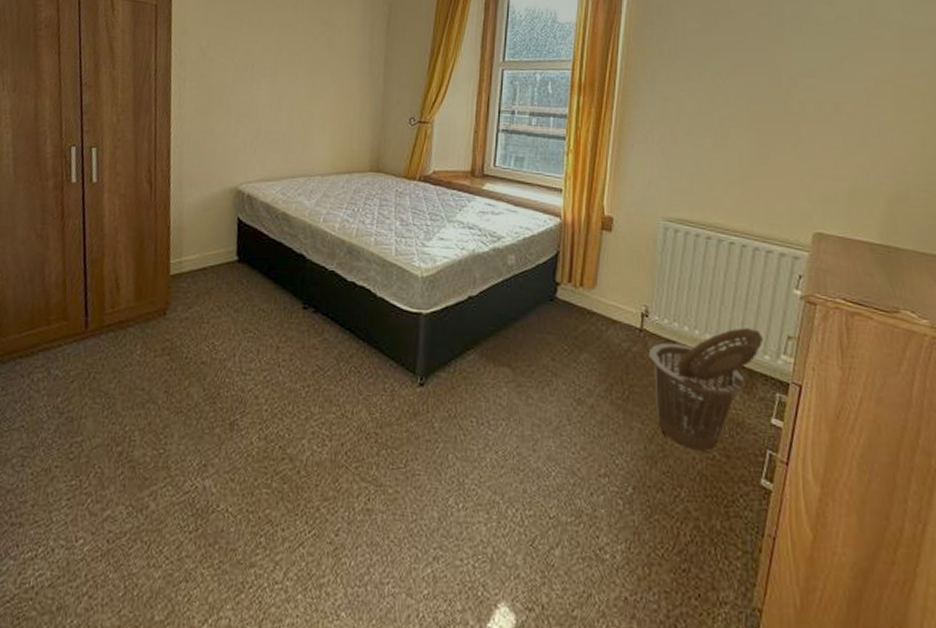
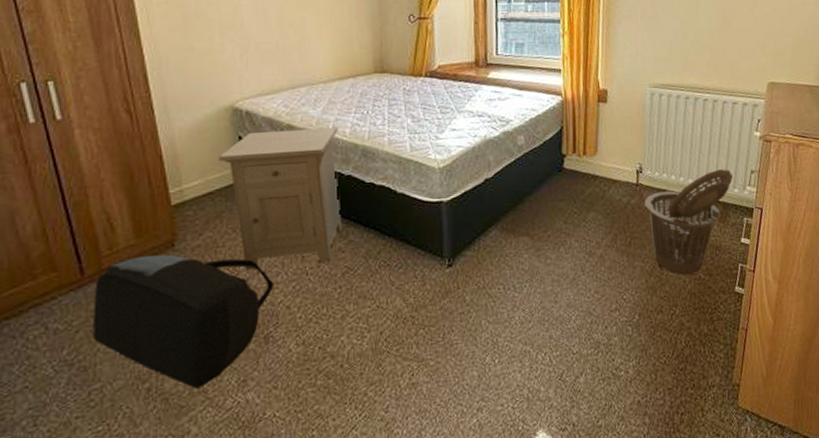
duffel bag: none [84,319,247,465] -> present [93,254,273,390]
nightstand: none [216,215,328,357] -> present [217,127,343,271]

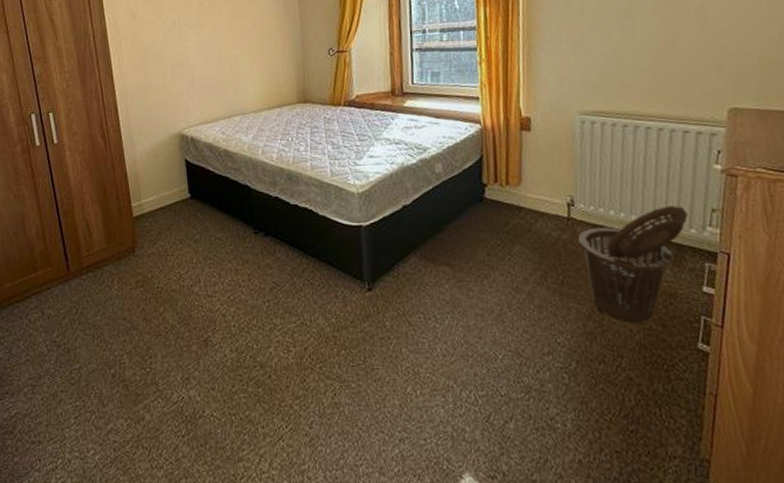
duffel bag: present [93,254,273,390] -> none [75,259,212,381]
nightstand: present [217,127,343,271] -> none [168,152,271,278]

